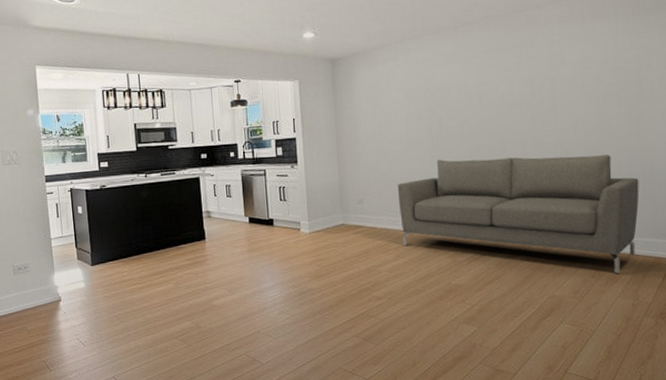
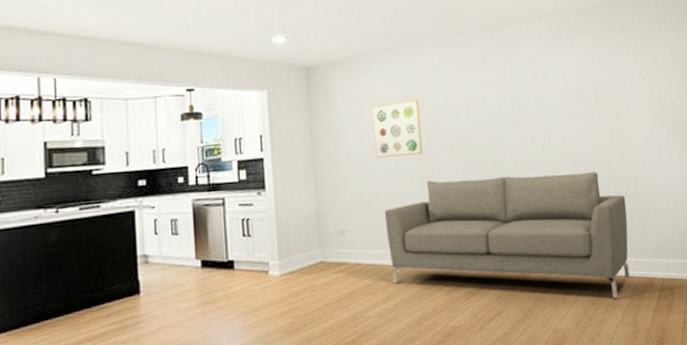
wall art: none [389,86,434,140] -> present [372,100,423,159]

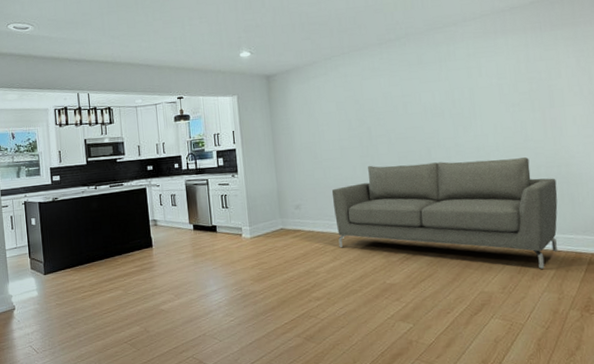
wall art: present [372,100,423,159] -> none [321,98,364,148]

